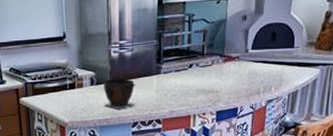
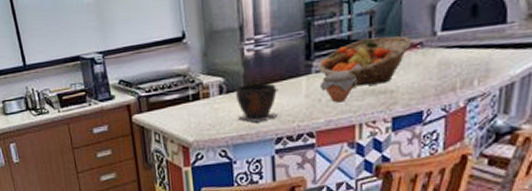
fruit basket: none [166,50,232,86] -> present [318,36,412,87]
jar: none [166,73,193,98] -> present [319,71,357,103]

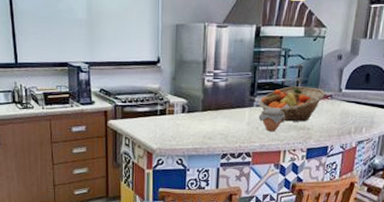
bowl: present [236,82,279,123] -> none [194,108,228,140]

